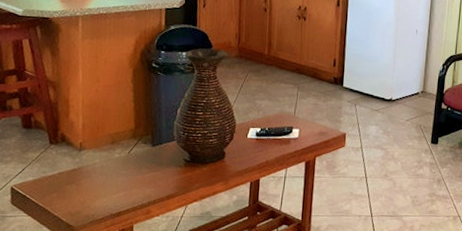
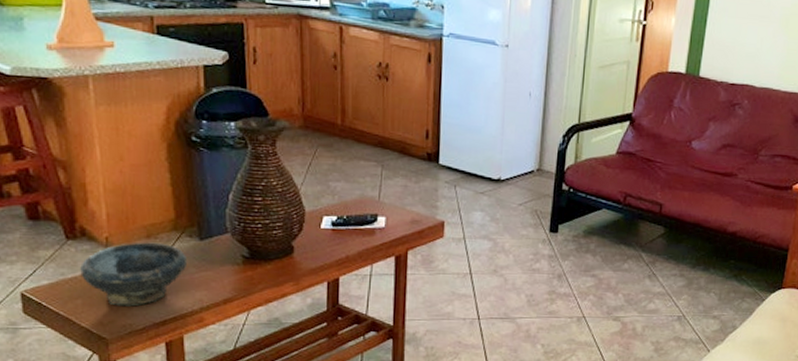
bowl: none [58,147,142,200] -> present [80,242,188,307]

